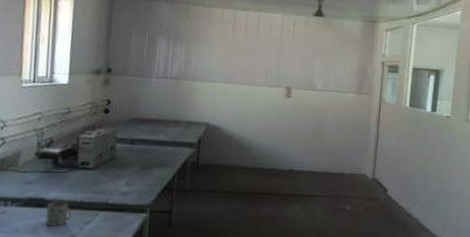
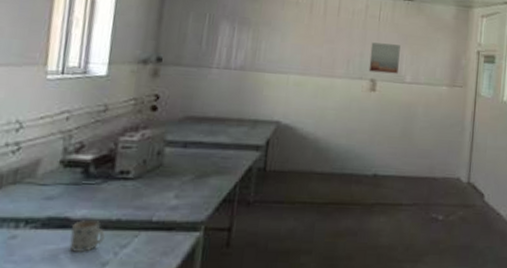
wall art: none [284,54,312,83] -> present [368,42,400,74]

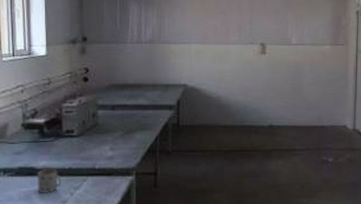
wall art: present [368,42,400,74] -> none [258,11,285,37]

